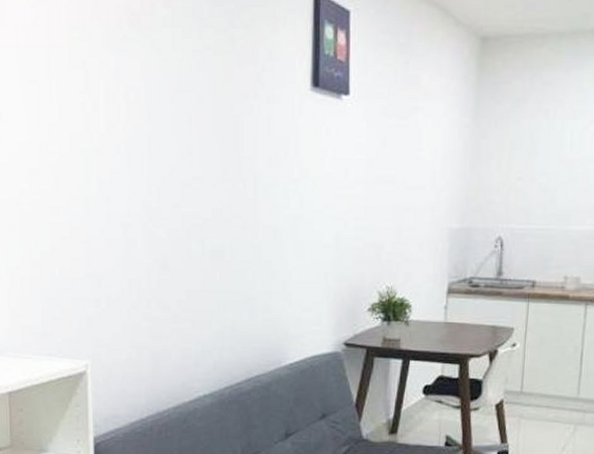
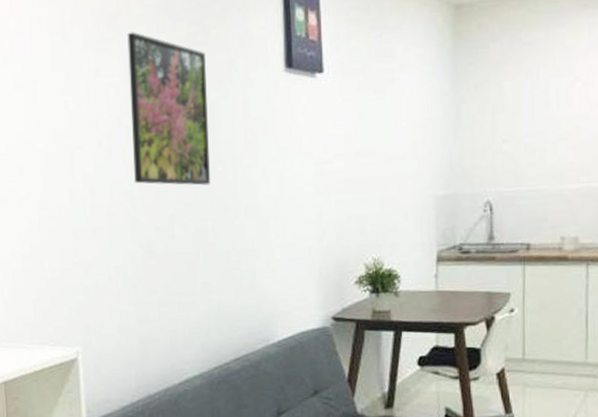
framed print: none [151,34,231,202] -> present [127,32,210,186]

